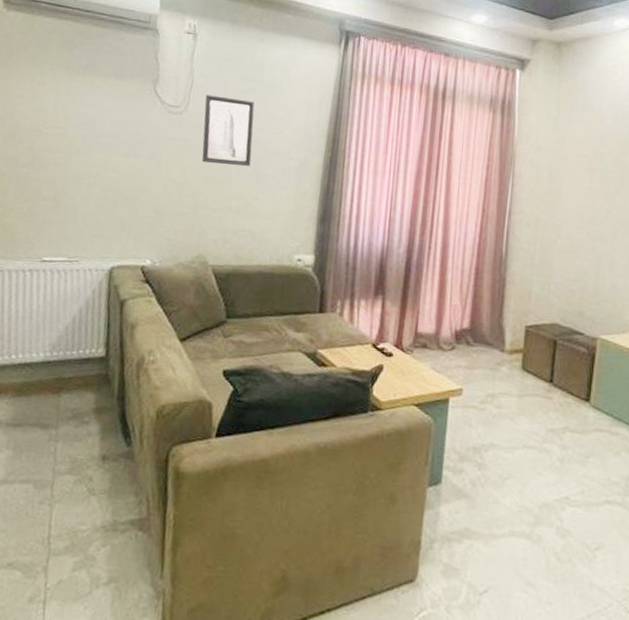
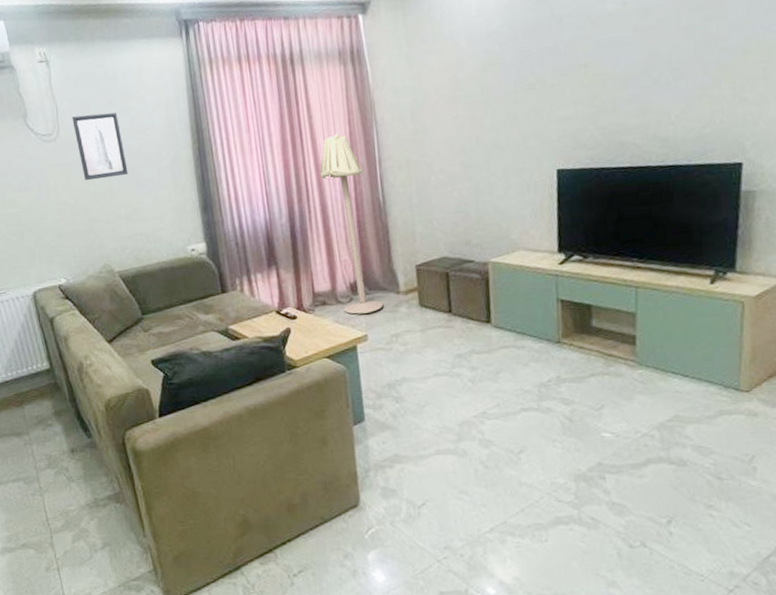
floor lamp: none [443,177,492,366] -> present [320,134,384,315]

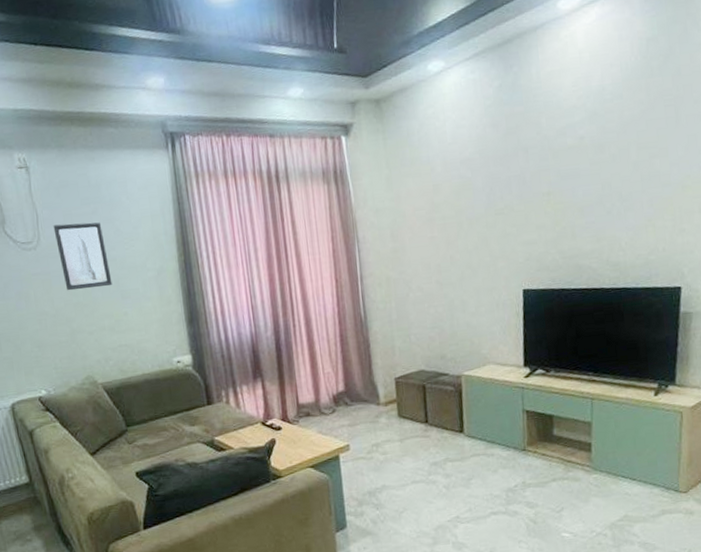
floor lamp: present [320,134,384,315] -> none [304,251,365,425]

